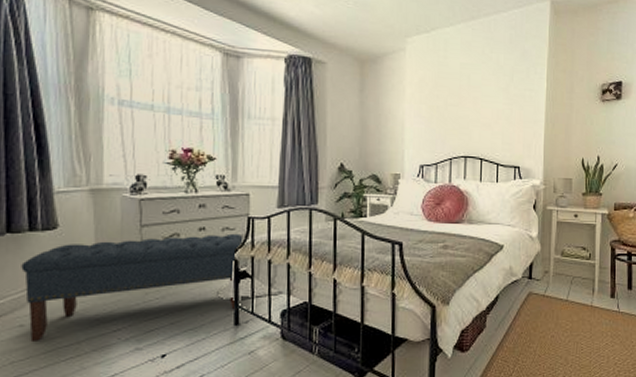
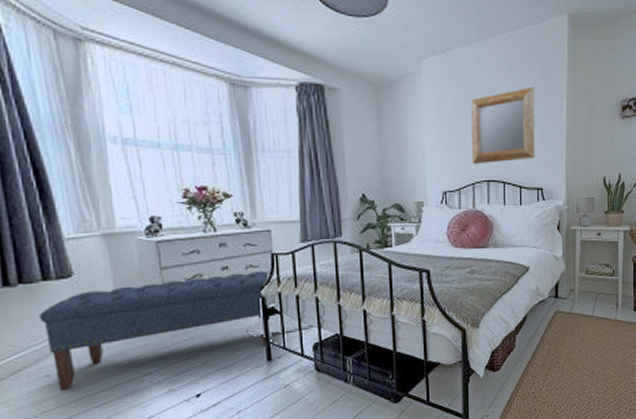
mirror: none [451,67,515,140] -> present [470,86,535,165]

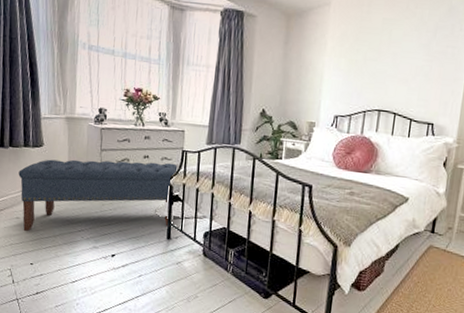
mirror: present [470,86,535,165] -> none [367,23,440,94]

